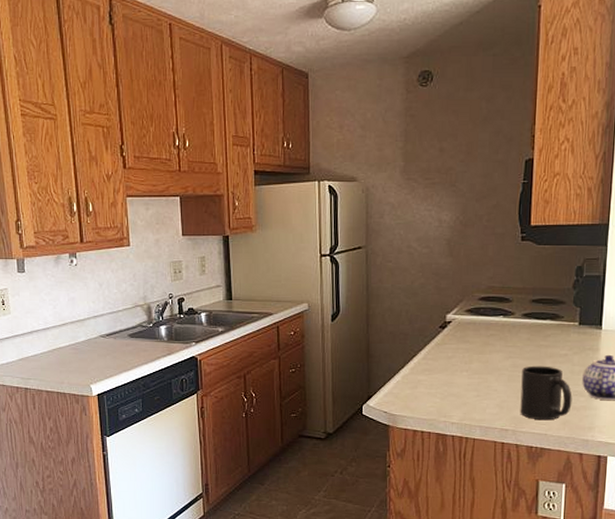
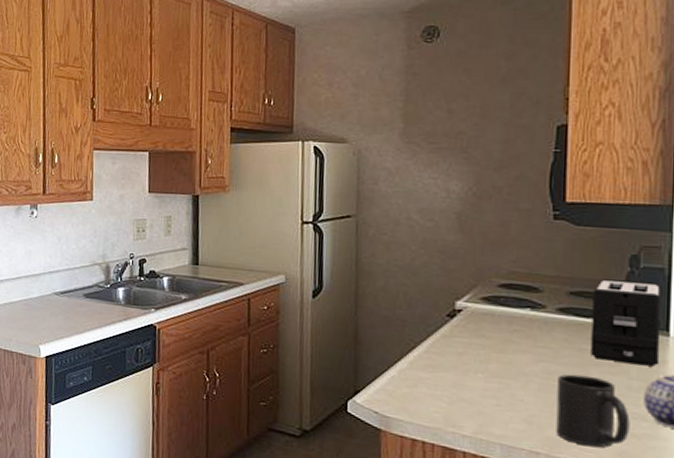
toaster: none [546,287,597,354] -> present [591,279,661,367]

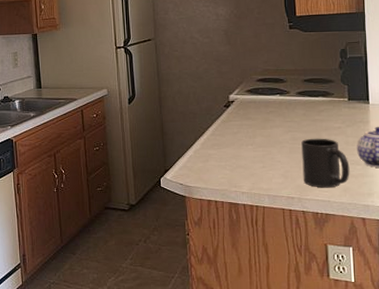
toaster: present [591,279,661,367] -> none [319,67,364,126]

